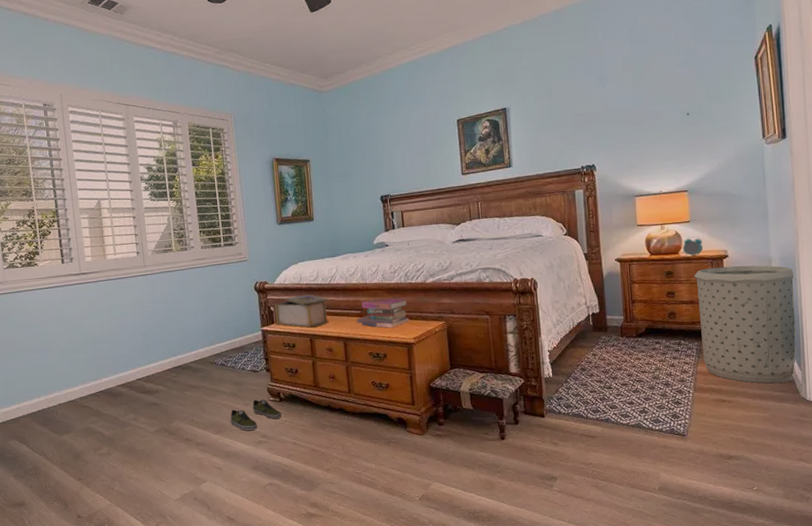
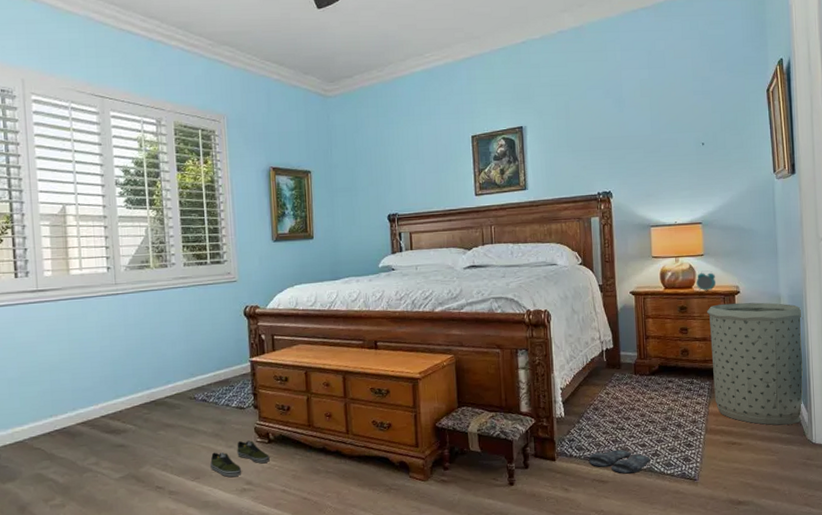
decorative box: present [274,294,329,329] -> none [266,321,328,361]
books: present [357,297,409,328] -> none [358,327,415,361]
slippers: none [577,406,638,430] -> present [589,449,650,474]

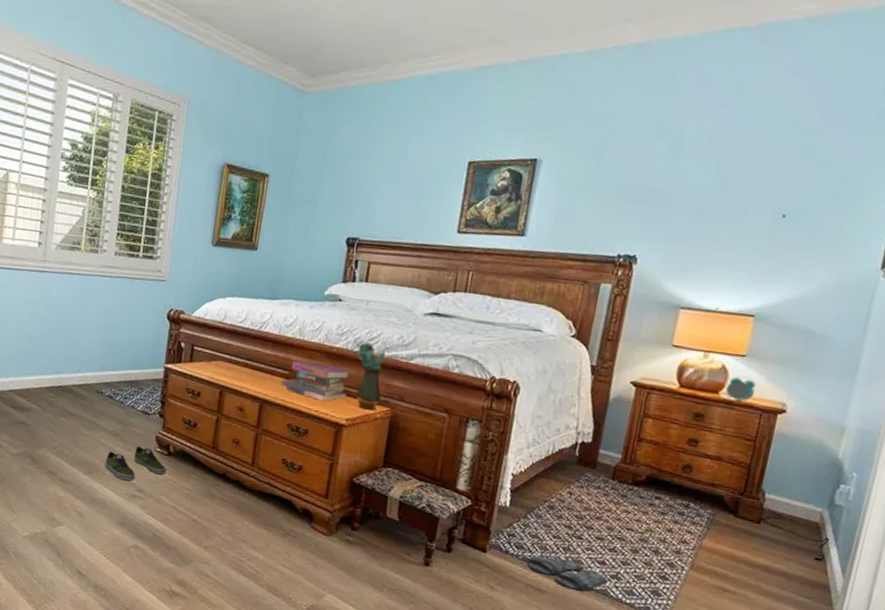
books: none [358,327,415,361] -> present [281,360,349,401]
vase: none [415,299,444,361] -> present [356,338,386,410]
laundry basket: present [707,302,804,426] -> none [713,420,872,589]

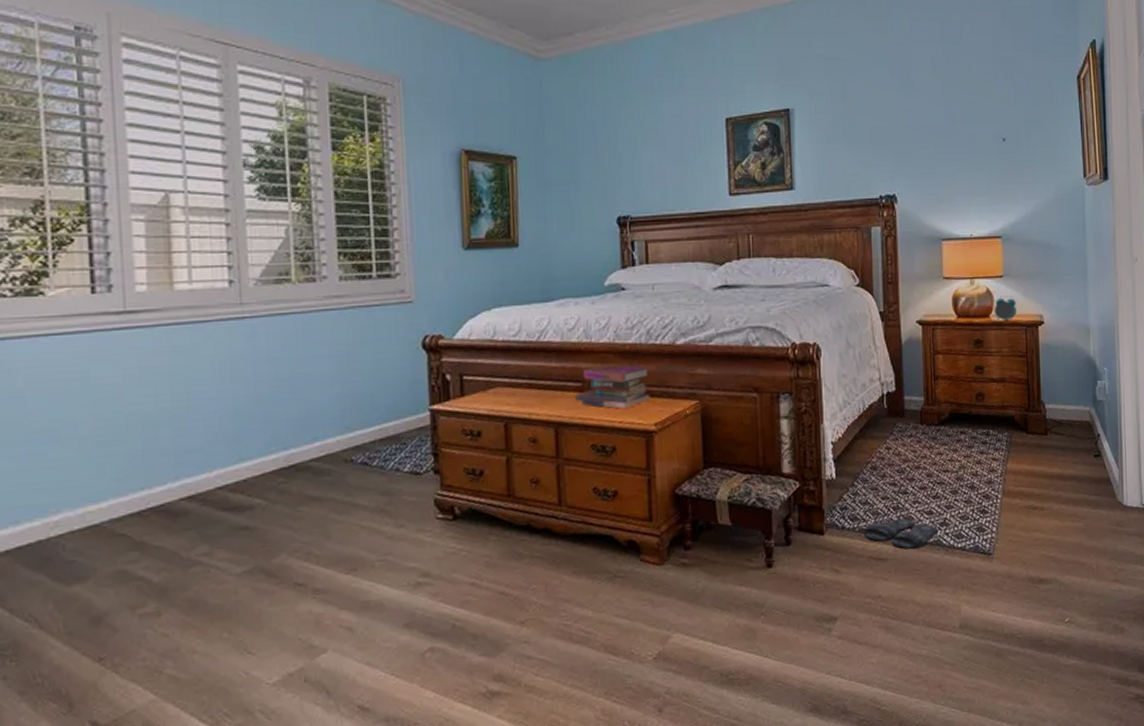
shoe: present [105,446,166,481] -> none [372,517,455,568]
vase: present [356,338,386,410] -> none [650,328,688,408]

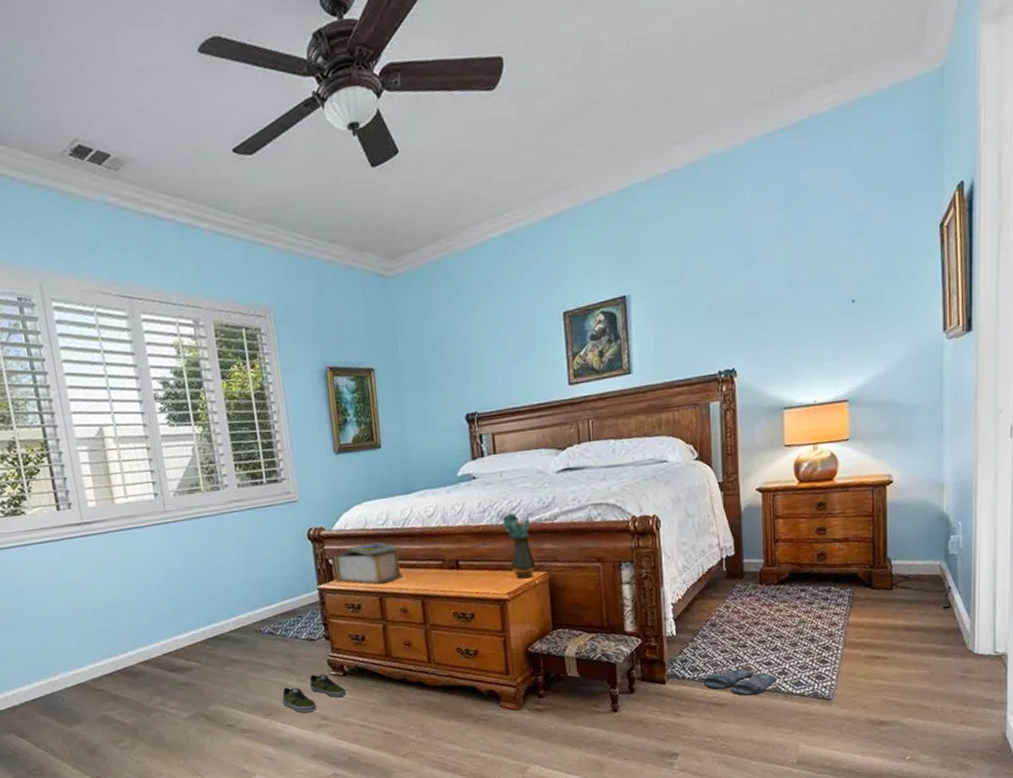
shoe: none [372,517,455,568] -> present [282,673,346,713]
decorative box: none [451,356,536,409] -> present [333,542,402,586]
books: present [575,364,650,409] -> none [437,543,503,582]
vase: none [650,328,688,408] -> present [500,511,536,579]
alarm clock: present [994,295,1017,322] -> none [838,457,864,484]

